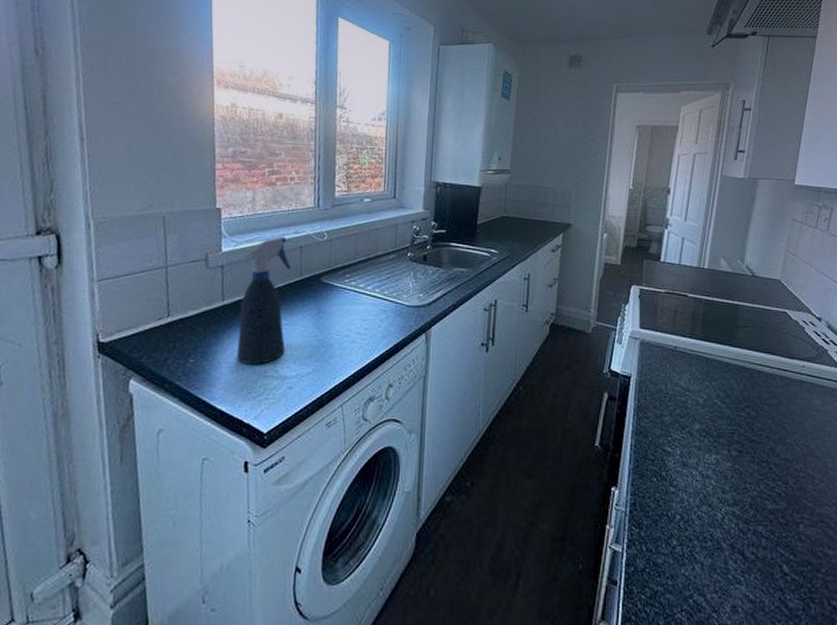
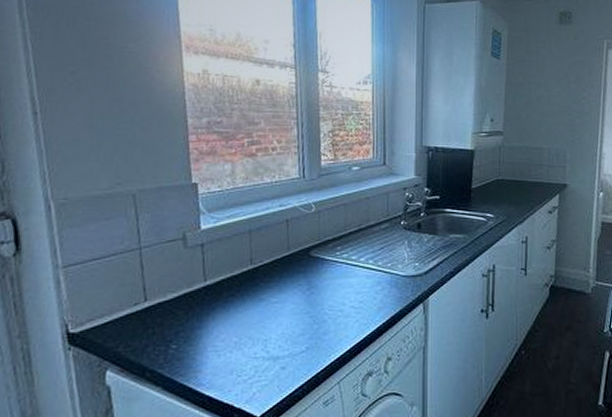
spray bottle: present [236,236,291,364] -> none [221,210,277,347]

